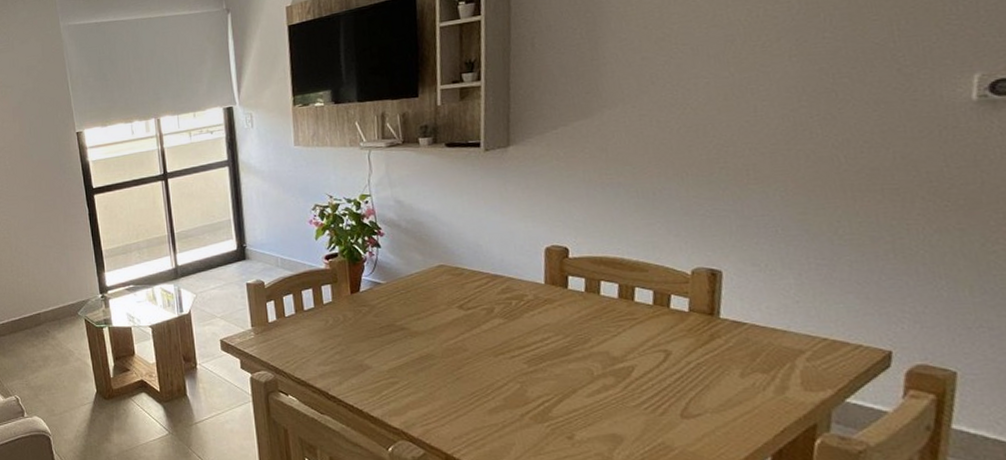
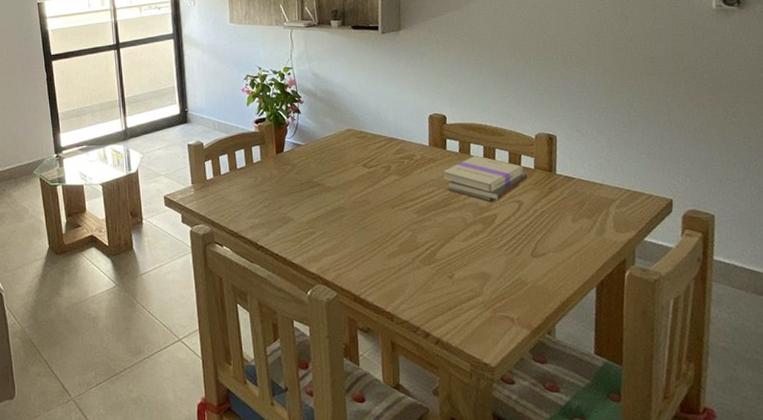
books: none [562,295,679,352] -> present [443,155,528,203]

